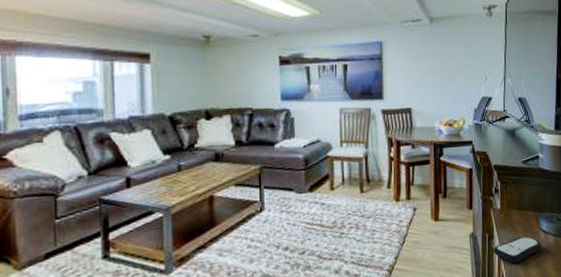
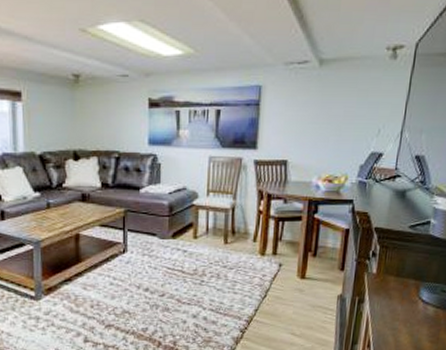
remote control: present [493,236,542,263] -> none [361,304,419,329]

